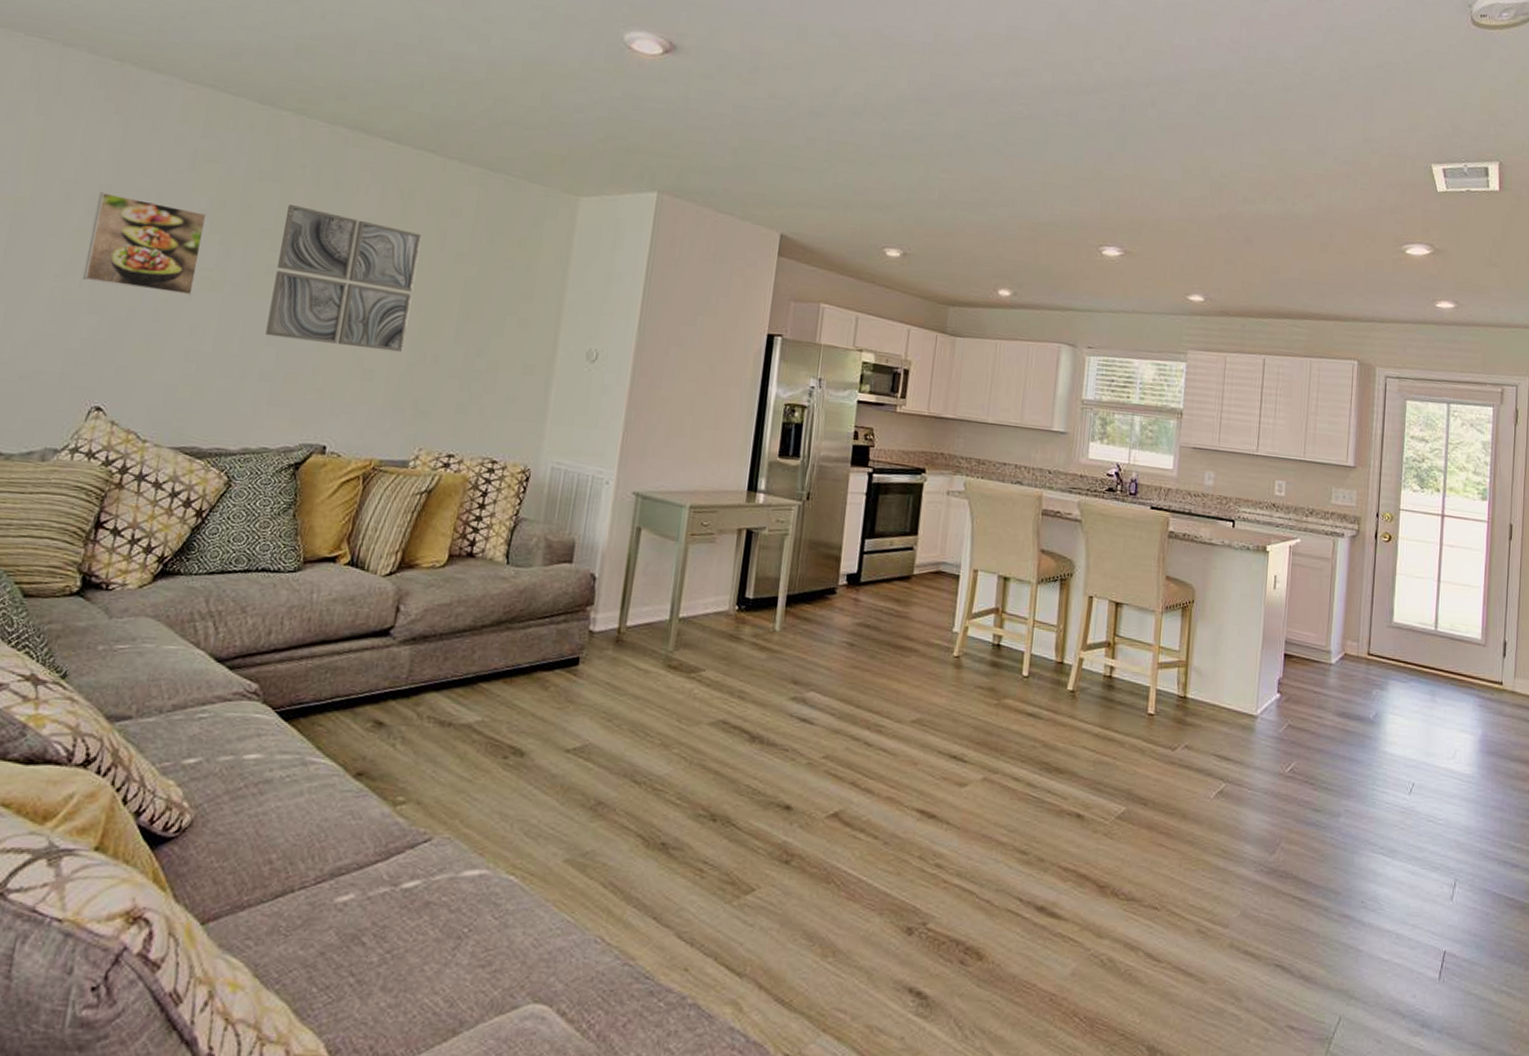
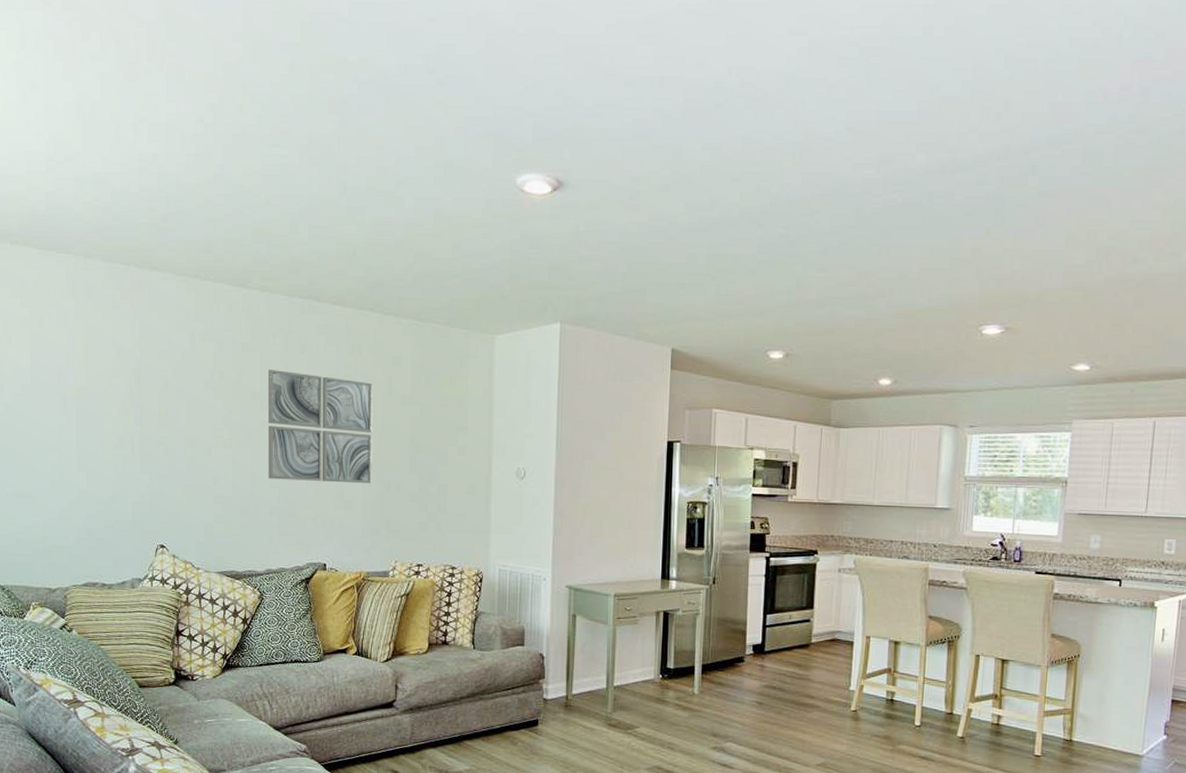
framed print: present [83,192,207,296] -> none [132,376,210,452]

